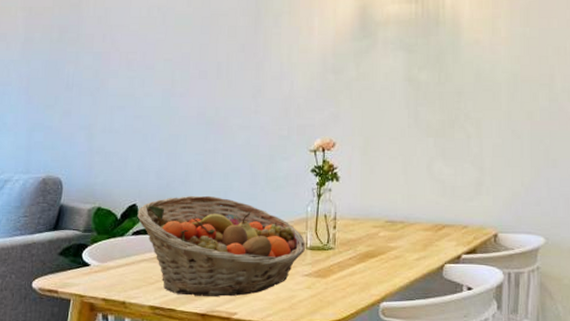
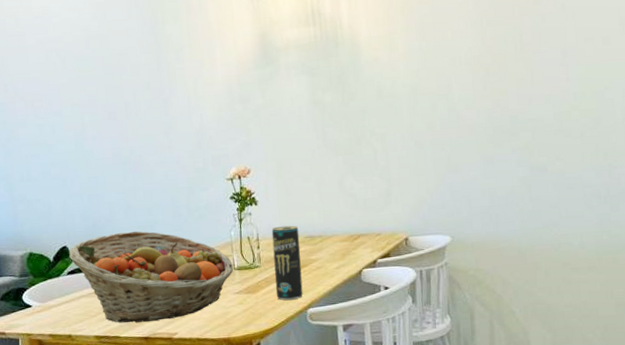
beverage can: none [348,206,380,290] -> present [271,225,303,301]

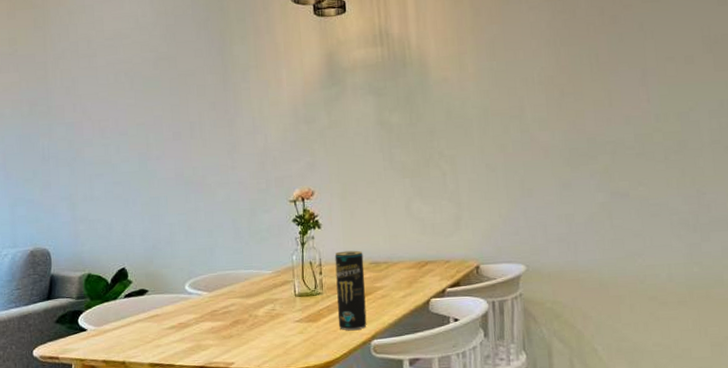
fruit basket: present [69,231,234,323] -> none [127,253,295,351]

